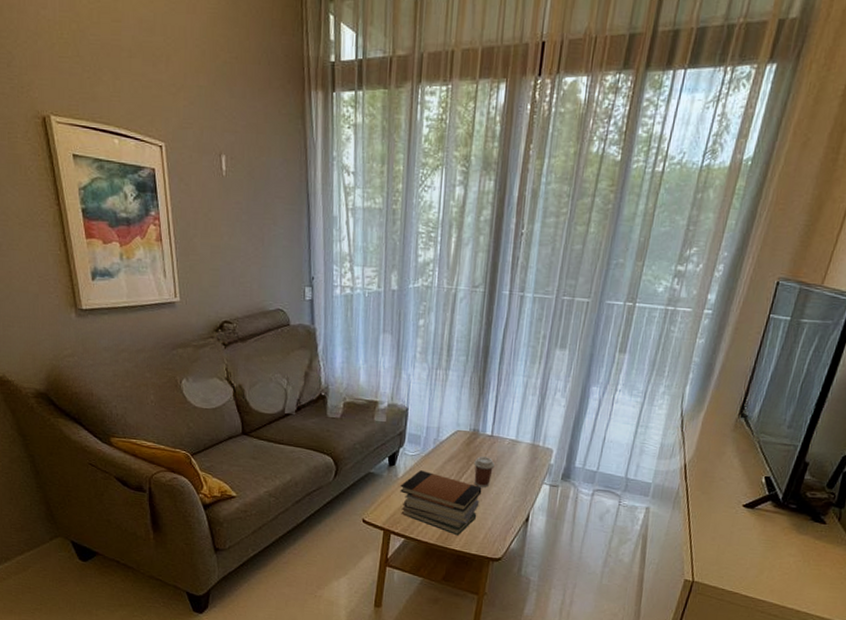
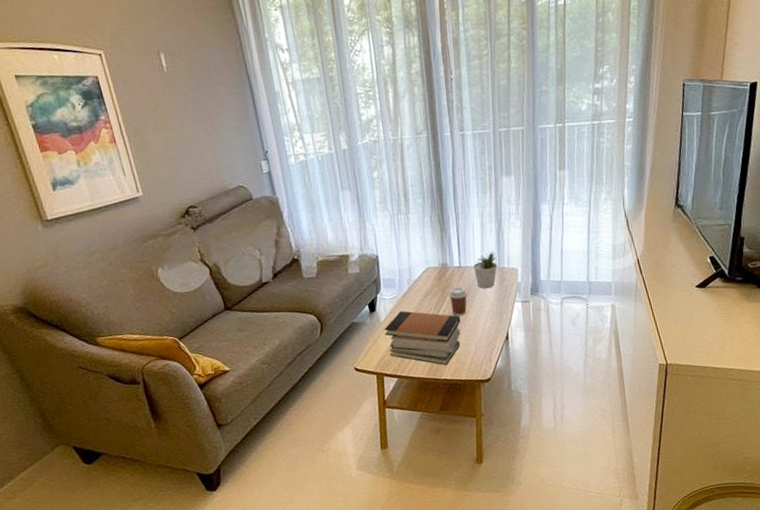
potted plant: none [505,424,534,465] -> present [473,250,499,289]

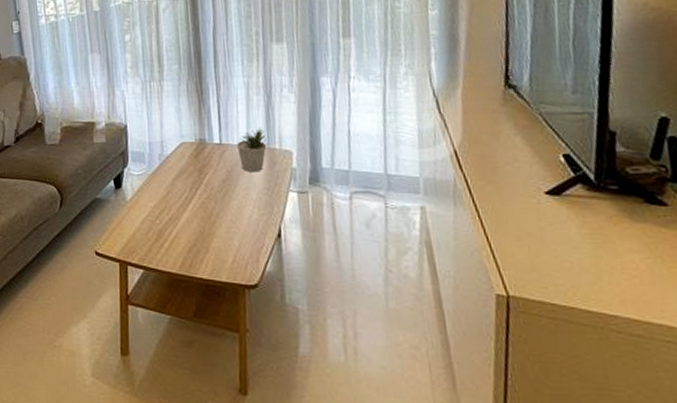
book stack: present [384,311,461,366] -> none [130,190,221,262]
coffee cup: present [448,287,468,316] -> none [206,168,230,202]

